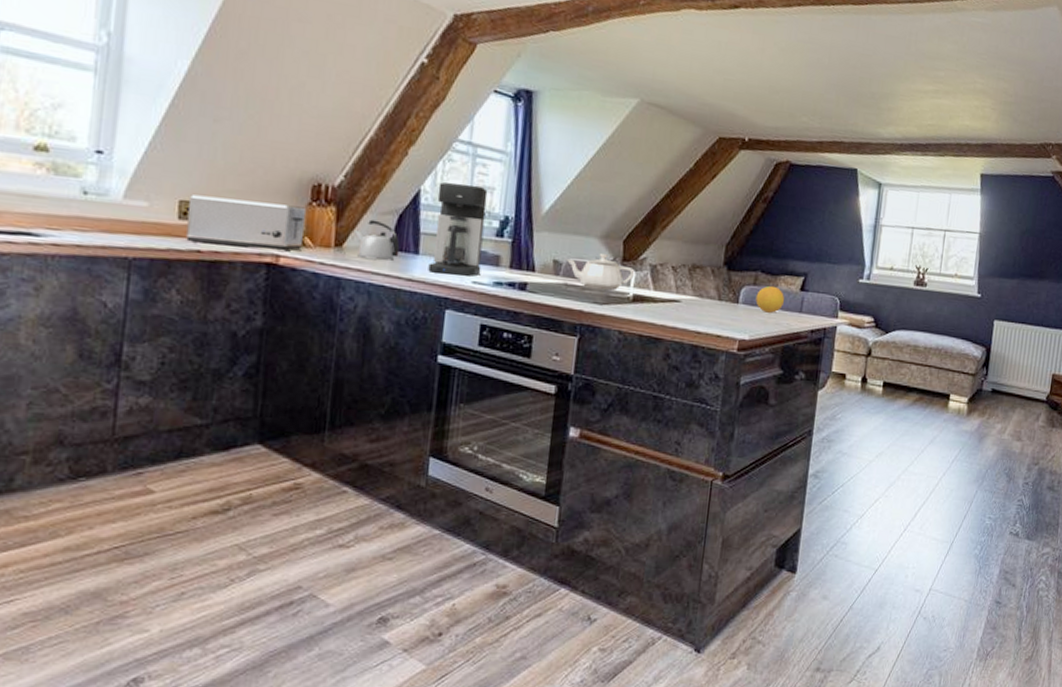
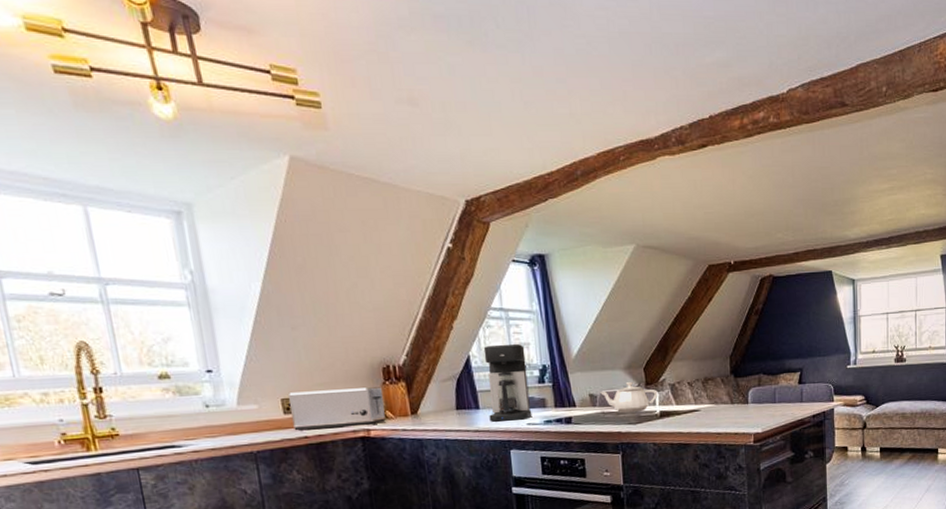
kettle: present [353,219,400,261] -> none [423,387,464,421]
fruit: present [755,285,785,313] -> none [762,384,787,407]

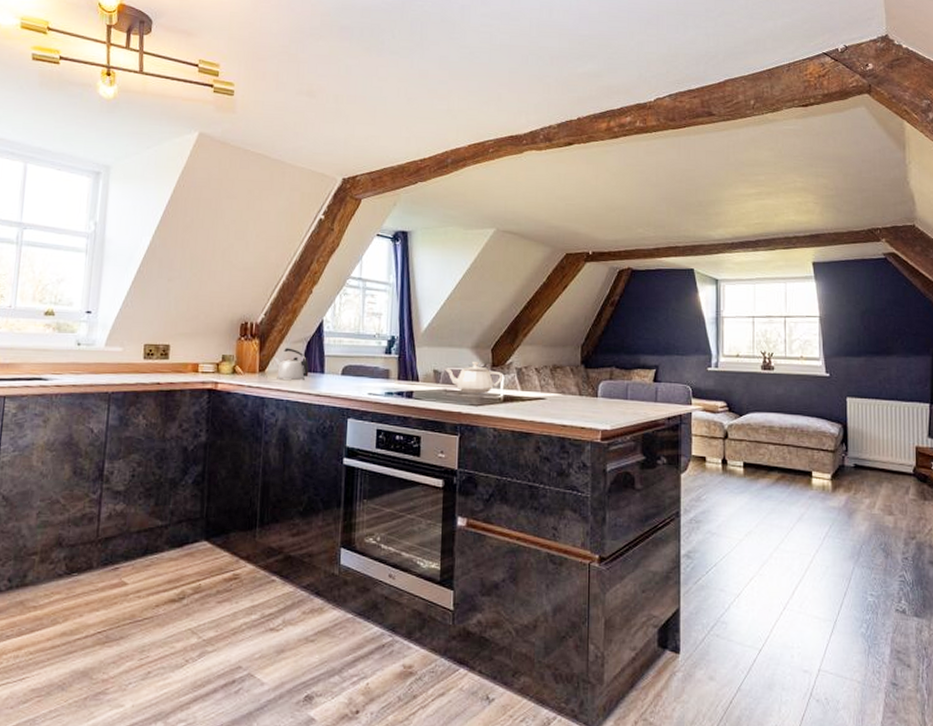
toaster: present [288,387,386,431] -> none [149,339,236,379]
kettle: none [423,387,464,421] -> present [272,348,309,381]
coffee maker: present [483,343,532,423] -> none [332,312,377,390]

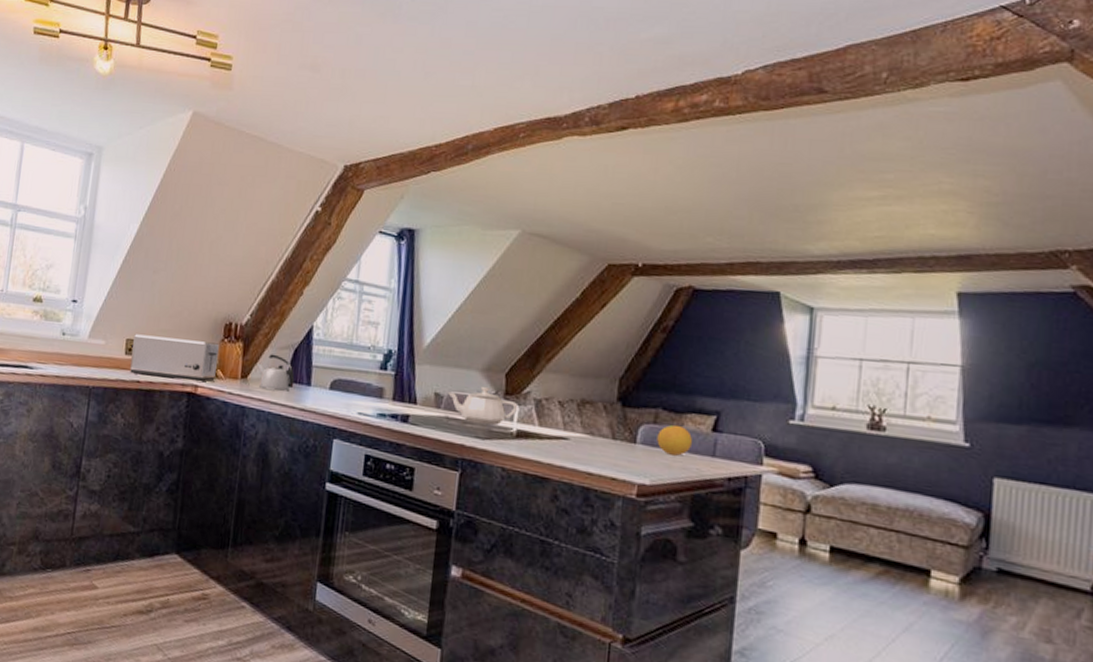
toaster: none [149,339,236,379] -> present [130,334,219,382]
fruit: none [613,379,640,404] -> present [657,424,693,456]

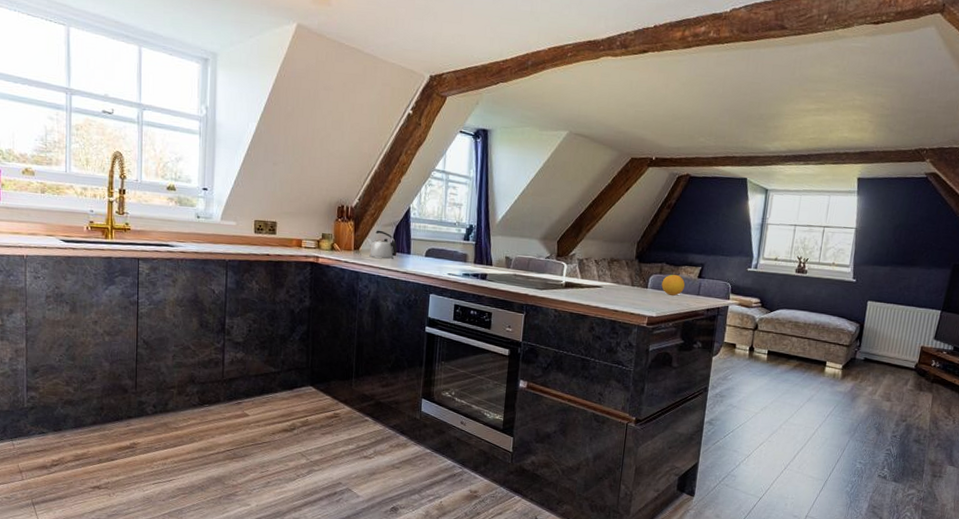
toaster: present [130,334,219,382] -> none [260,216,334,254]
teapot: present [448,386,518,426] -> none [515,250,567,280]

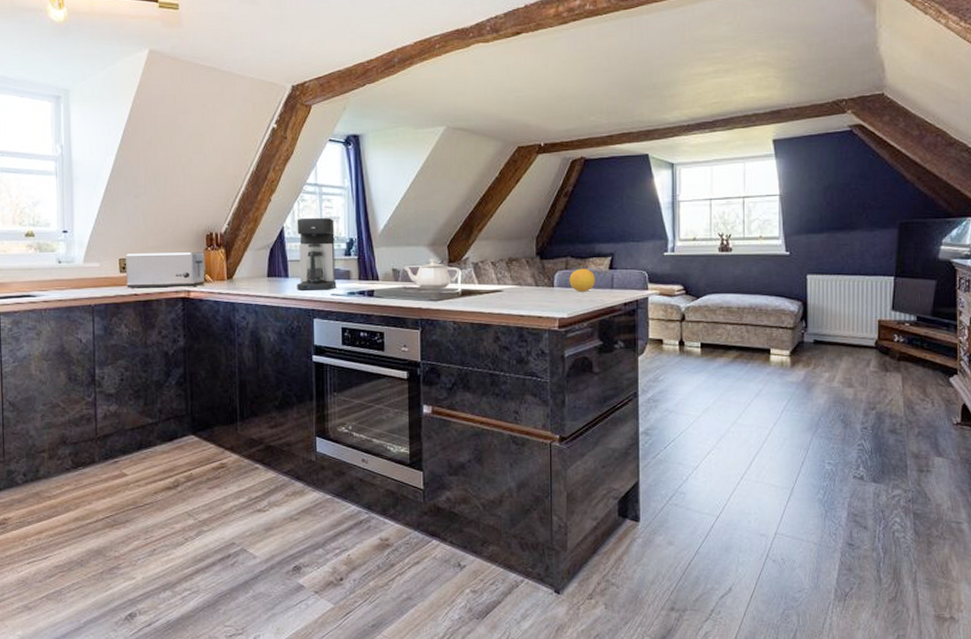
toaster: none [260,216,334,254] -> present [126,252,204,288]
kettle: present [366,230,397,259] -> none [239,255,274,286]
coffee maker: none [417,201,457,270] -> present [297,217,337,292]
teapot: none [515,250,567,280] -> present [403,258,460,290]

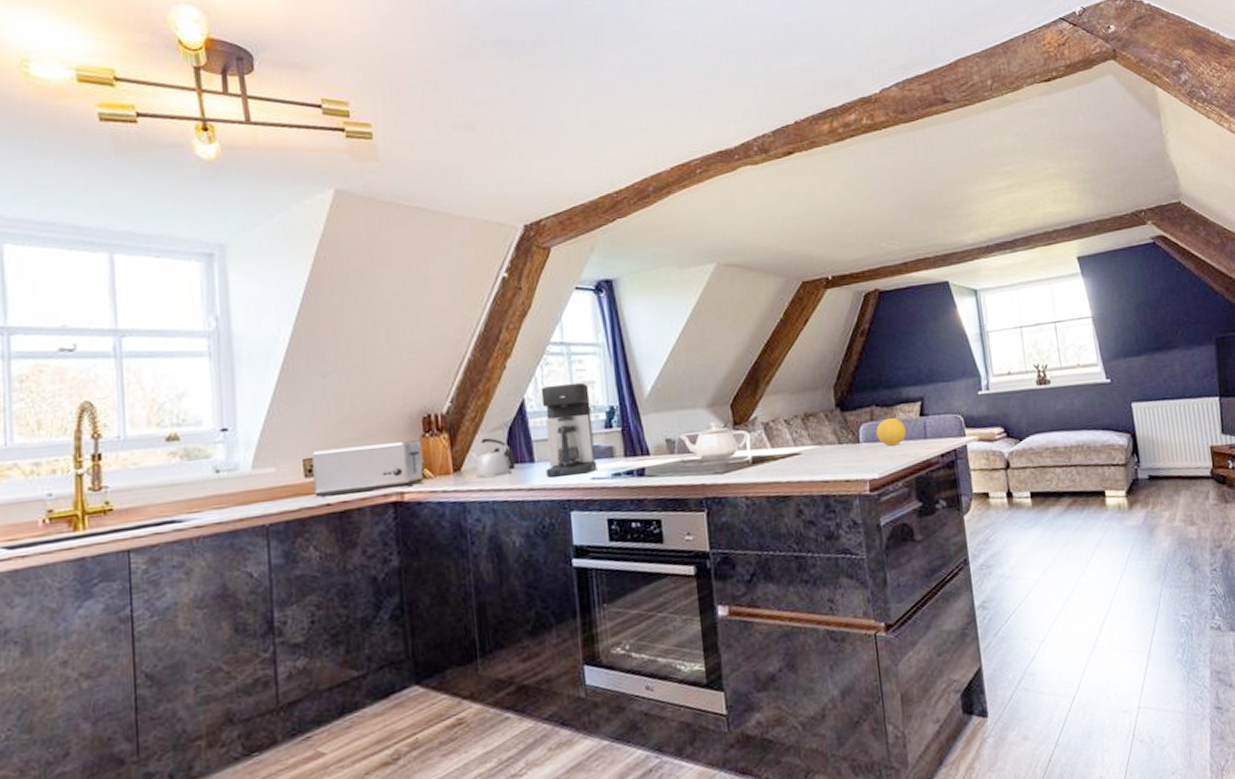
kettle: none [239,255,274,286] -> present [468,437,516,478]

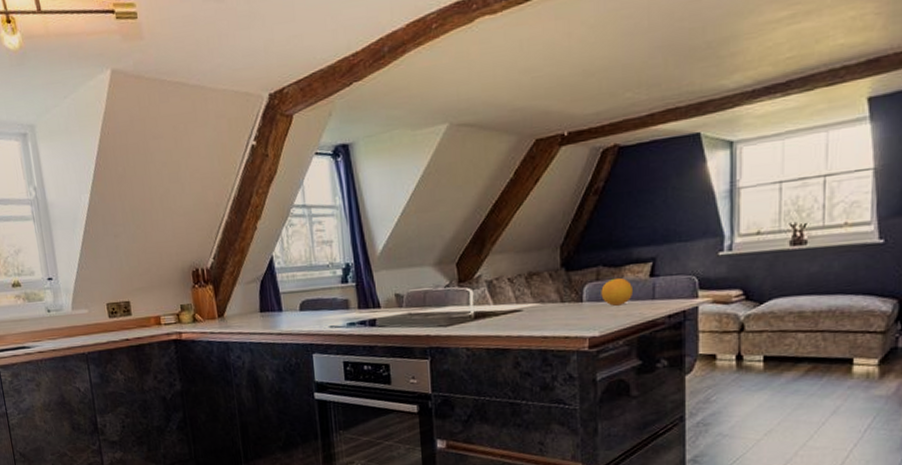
toaster: present [312,440,423,498] -> none [112,290,195,334]
kettle: present [468,437,516,478] -> none [229,289,267,323]
coffee maker: present [540,382,598,479] -> none [286,241,335,326]
teapot: present [679,421,749,461] -> none [407,278,472,315]

